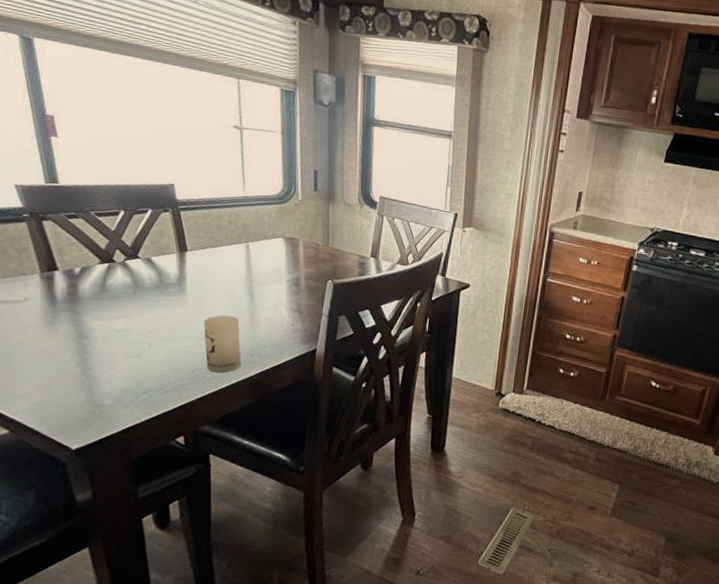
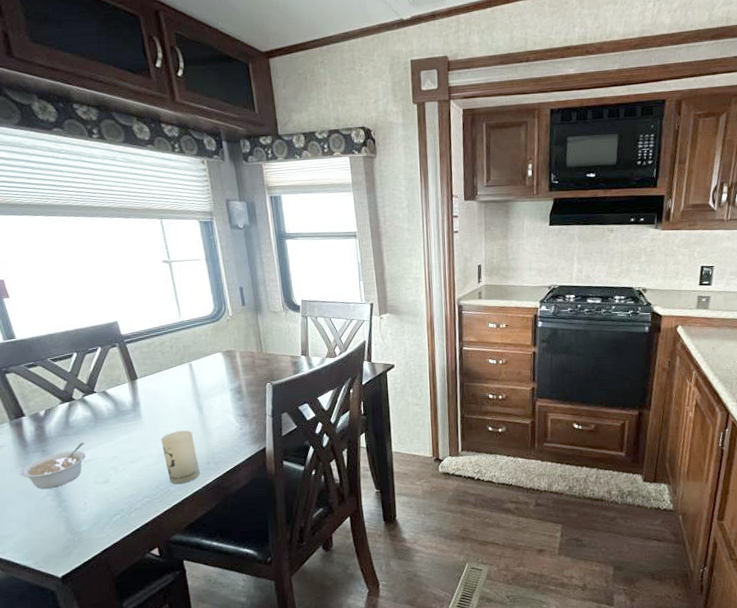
legume: none [44,310,120,353] -> present [20,442,86,489]

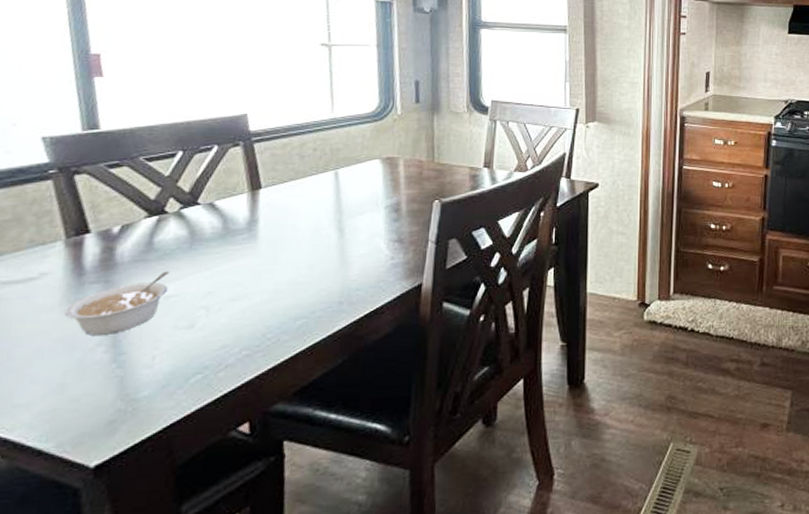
candle: present [161,430,200,485] -> none [279,258,328,332]

